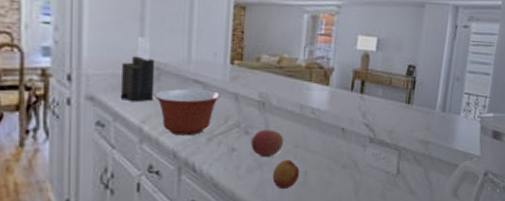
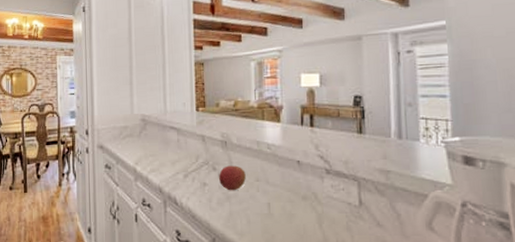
knife block: present [120,37,156,103] -> none [119,97,143,148]
mixing bowl: present [154,88,220,136] -> none [143,134,191,174]
fruit: present [272,159,300,188] -> none [239,192,264,220]

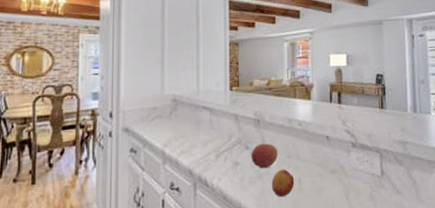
fruit: none [239,192,264,220] -> present [271,169,295,197]

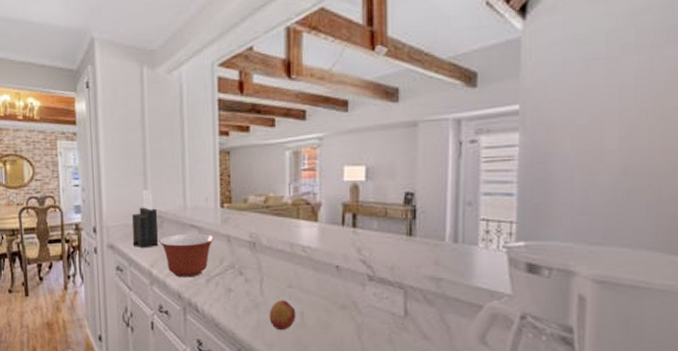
knife block: none [147,77,173,130] -> present [132,190,159,249]
mixing bowl: none [173,113,223,155] -> present [159,233,214,278]
fruit: present [250,143,278,169] -> none [245,270,277,298]

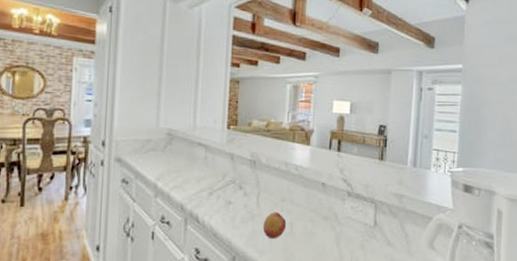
knife block: present [132,190,159,249] -> none [140,109,168,163]
mixing bowl: present [159,233,214,278] -> none [167,150,219,191]

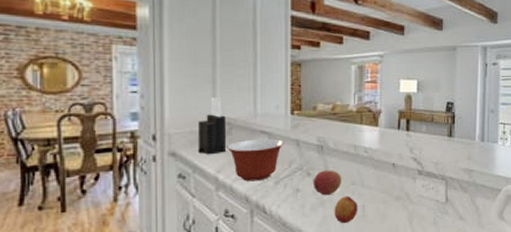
knife block: none [140,109,168,163] -> present [197,98,227,155]
mixing bowl: none [167,150,219,191] -> present [227,138,284,182]
fruit: none [244,185,272,210] -> present [312,170,341,196]

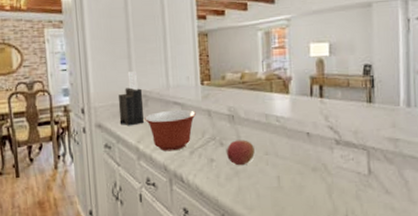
fruit: present [334,196,358,223] -> none [248,166,274,194]

